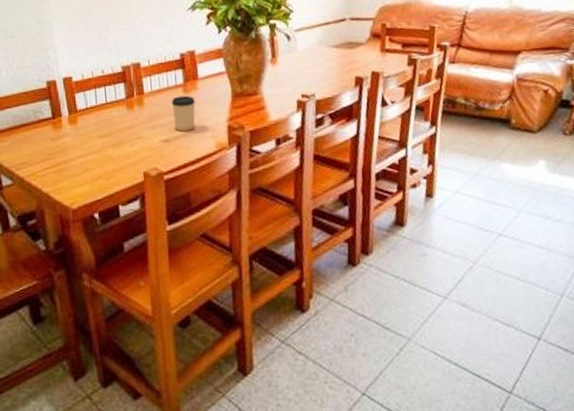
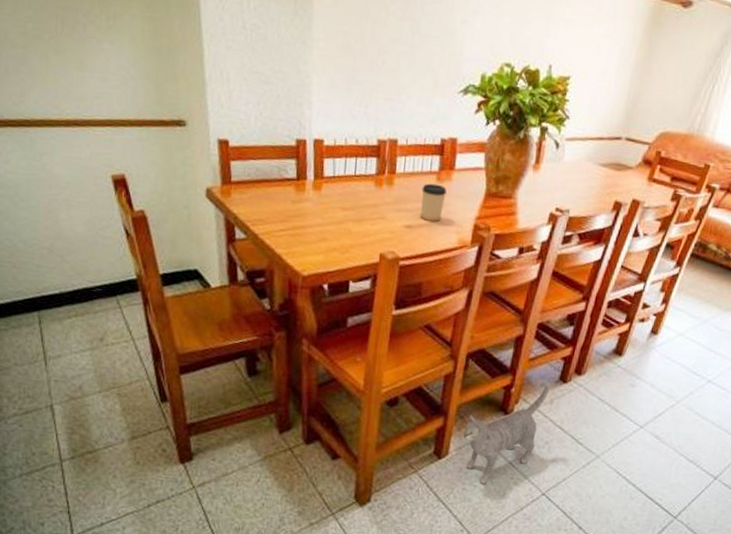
cat: none [264,269,342,396] -> present [463,382,550,484]

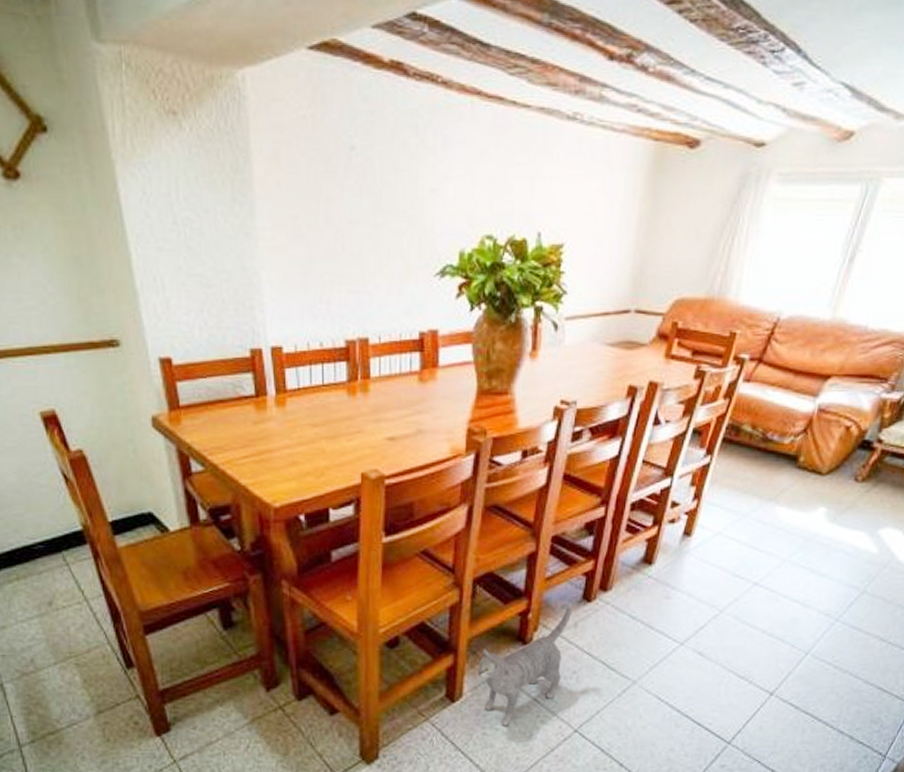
cup: present [420,183,447,222] -> none [402,386,431,429]

